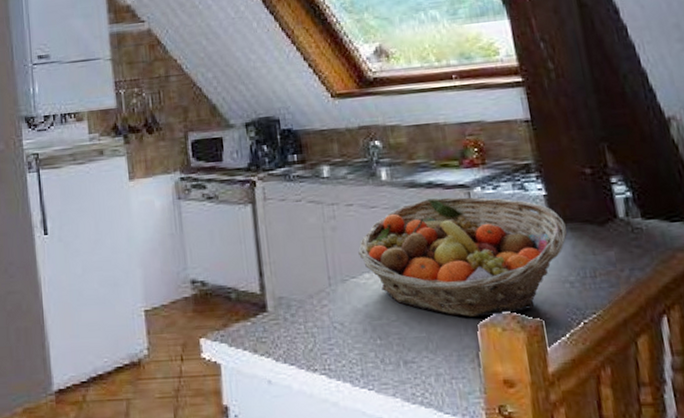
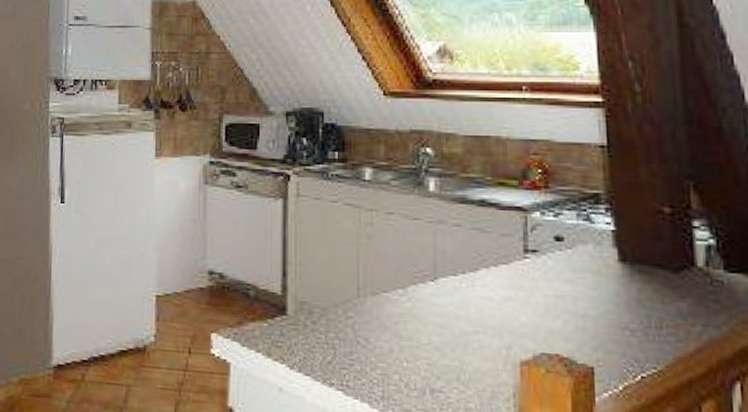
fruit basket: present [358,197,567,317] -> none [394,217,635,356]

